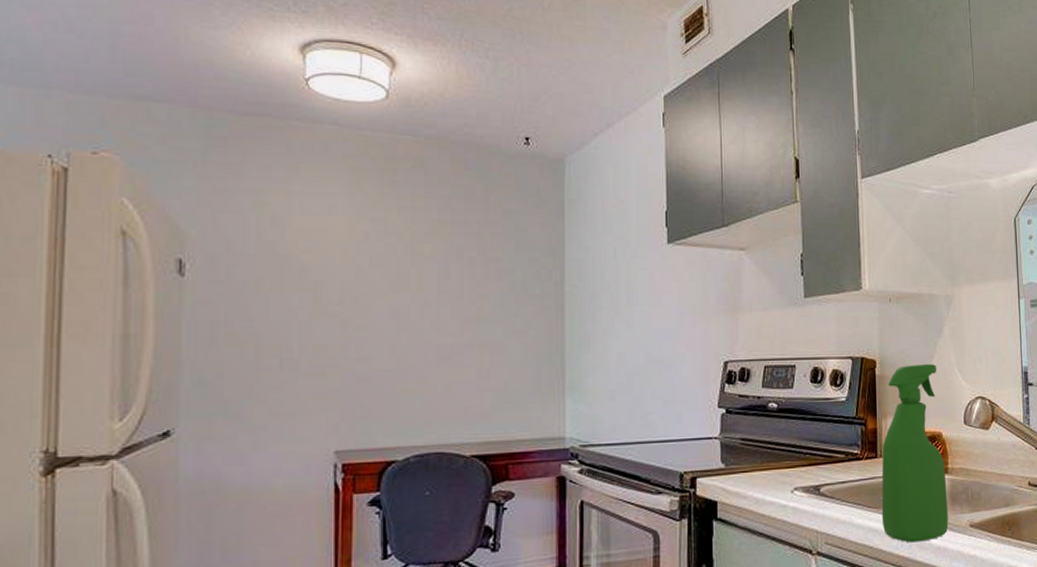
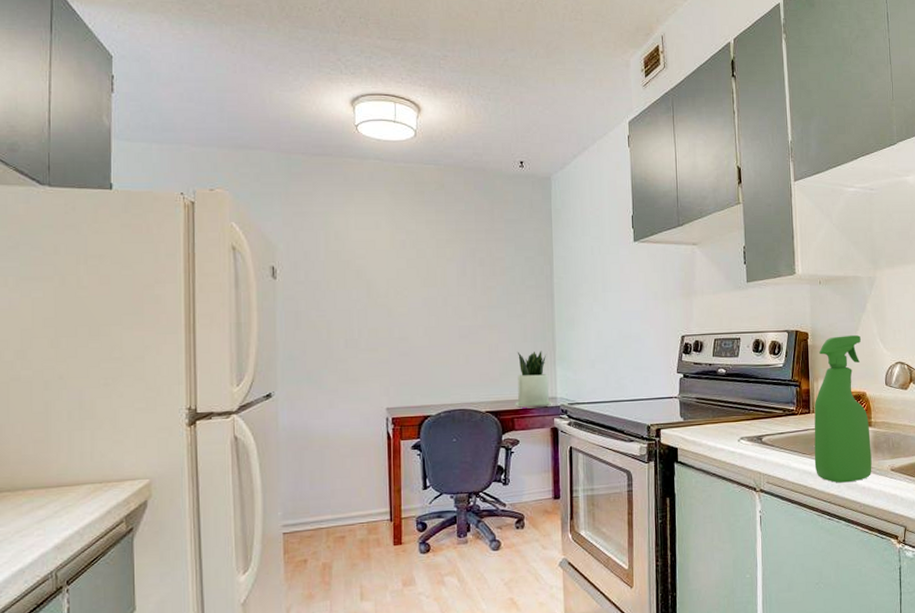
planter: none [510,377,559,452] -> present [515,350,552,409]

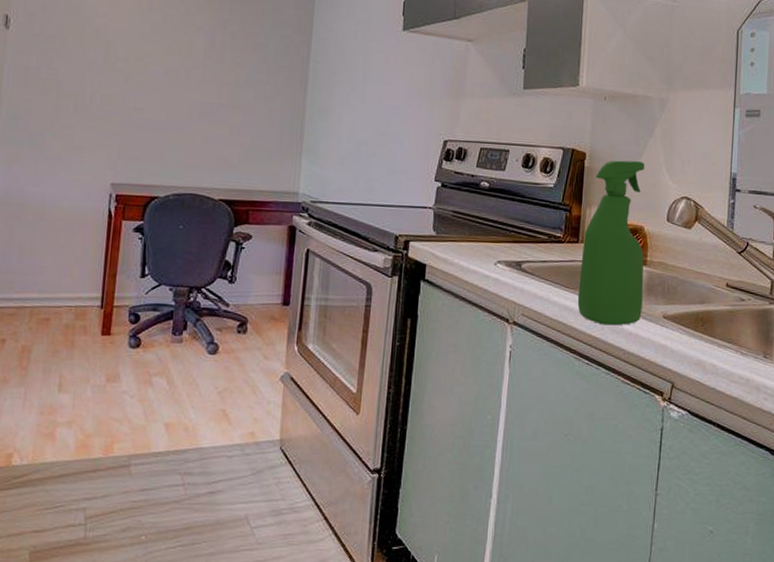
planter: present [515,350,552,409] -> none [252,137,293,203]

